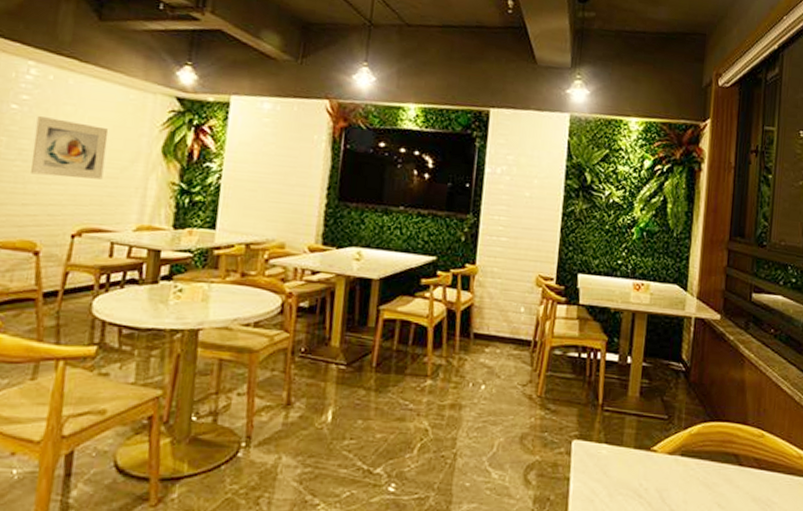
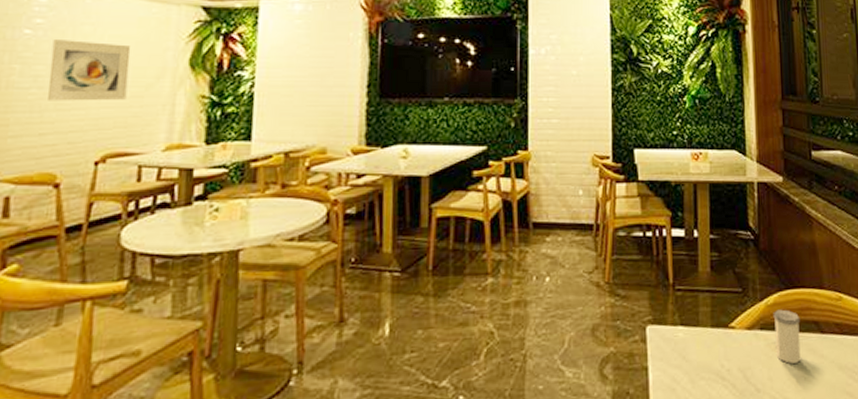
salt shaker: none [693,439,721,490] -> present [773,309,801,364]

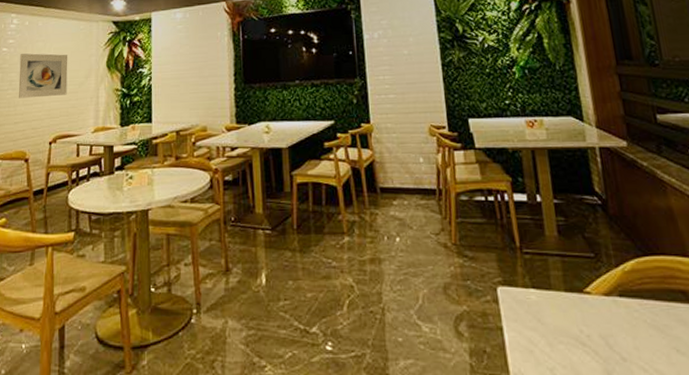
salt shaker: present [773,309,801,364] -> none [632,276,670,334]

